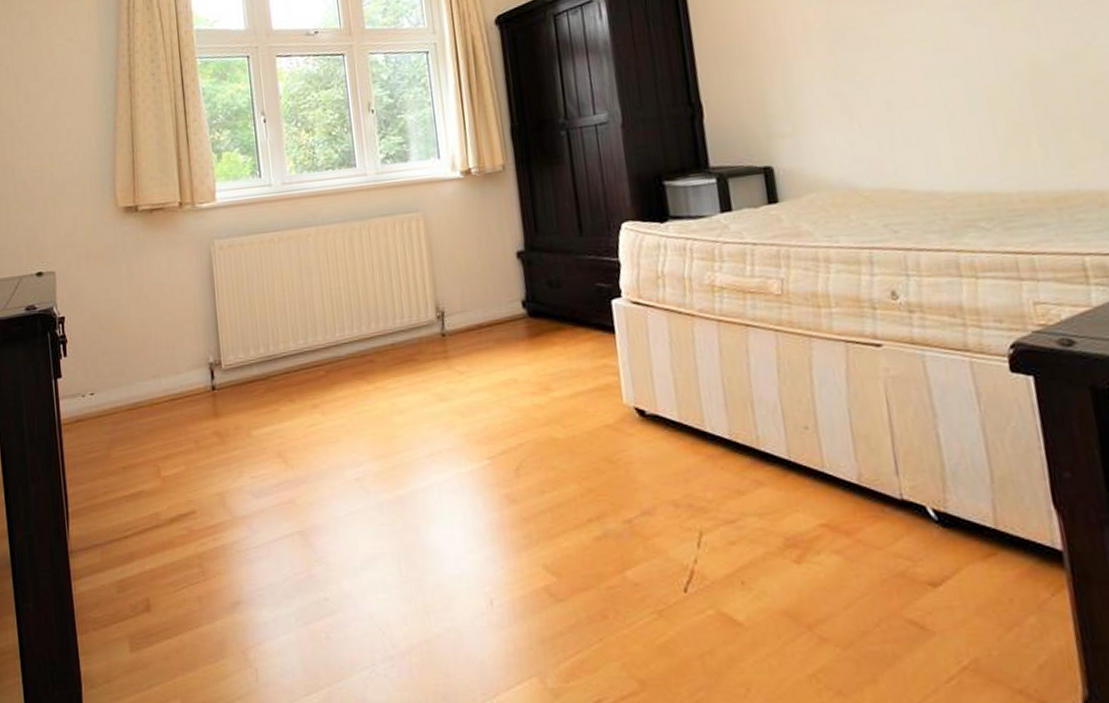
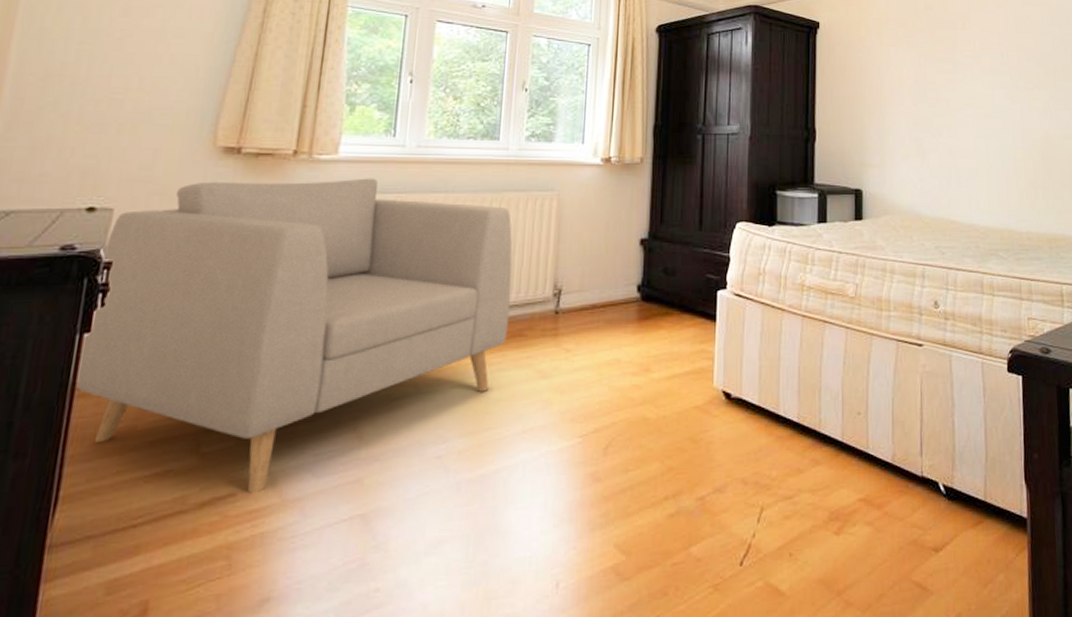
chair: none [55,219,399,512] -> present [76,178,513,495]

